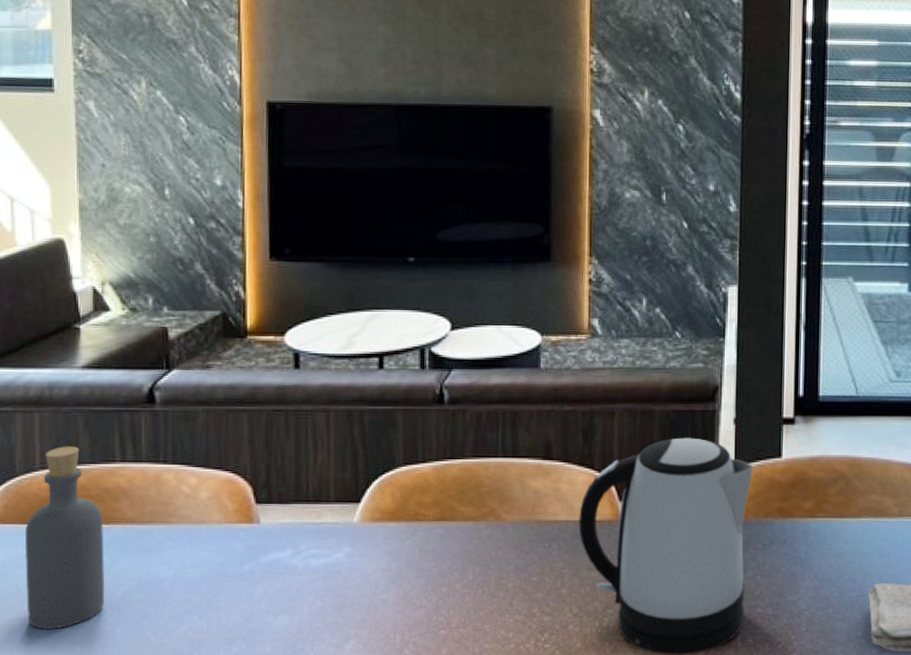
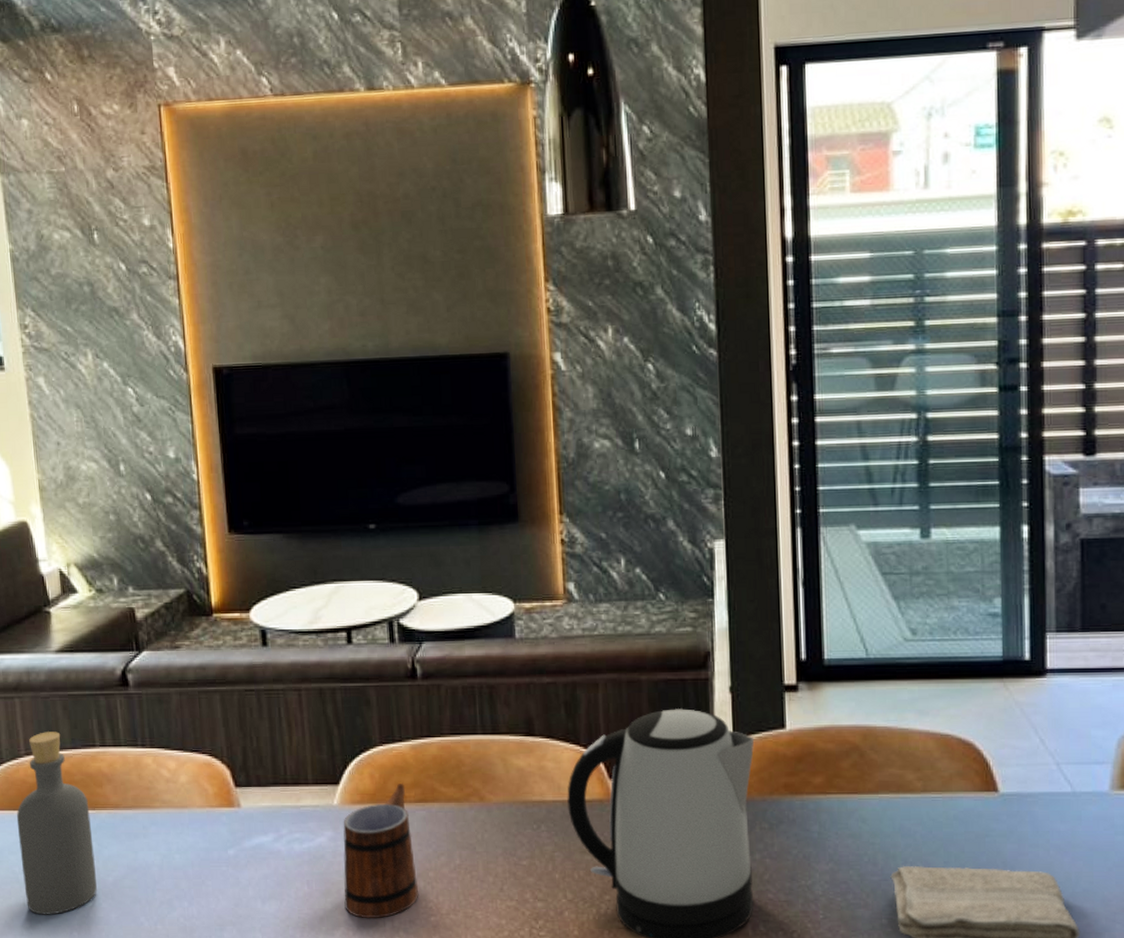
mug: none [357,503,431,633] -> present [343,784,419,919]

